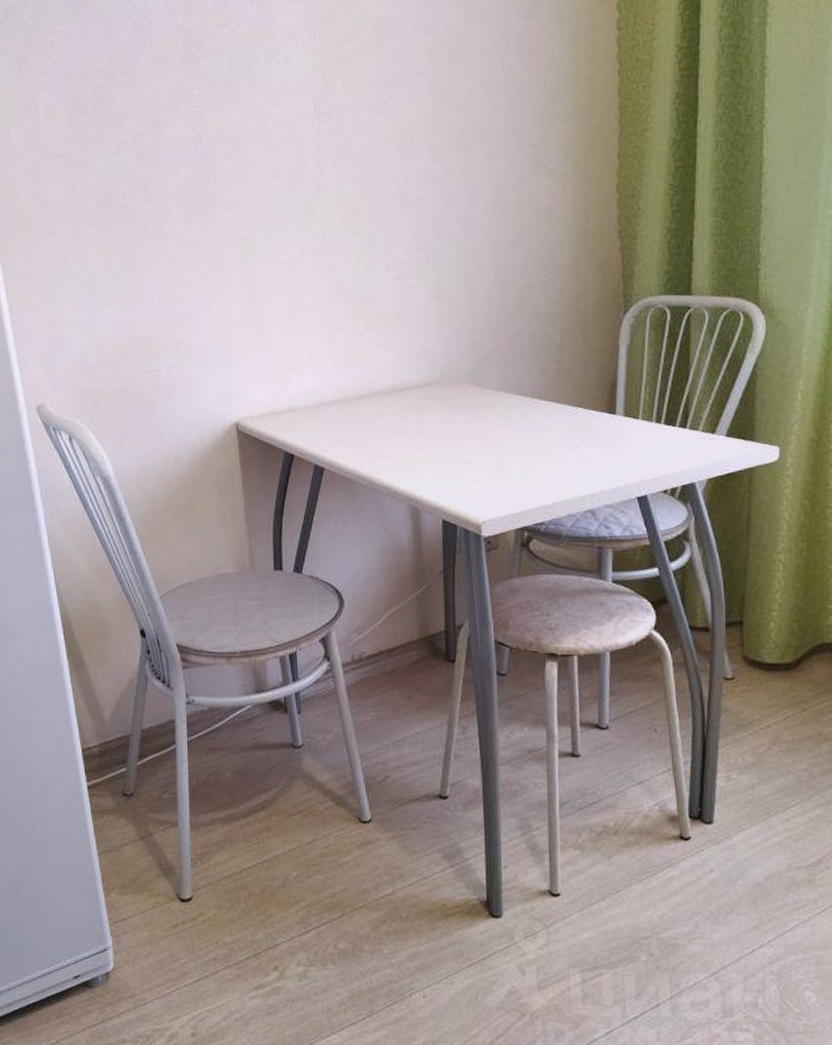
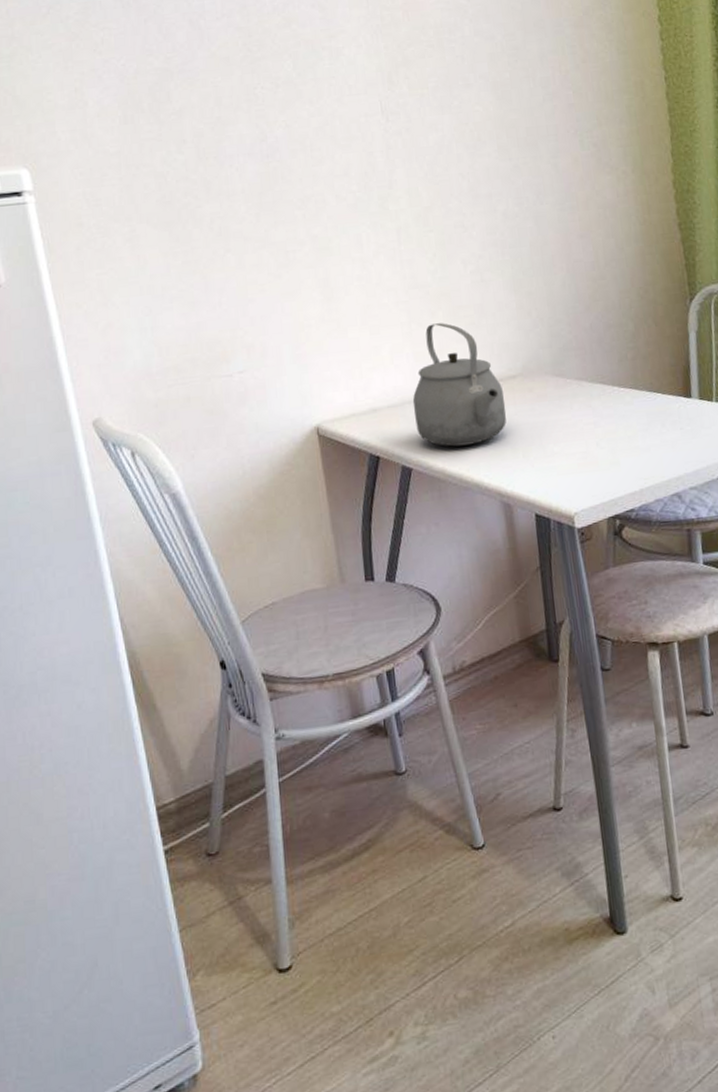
tea kettle: none [328,327,421,450] -> present [412,323,507,447]

